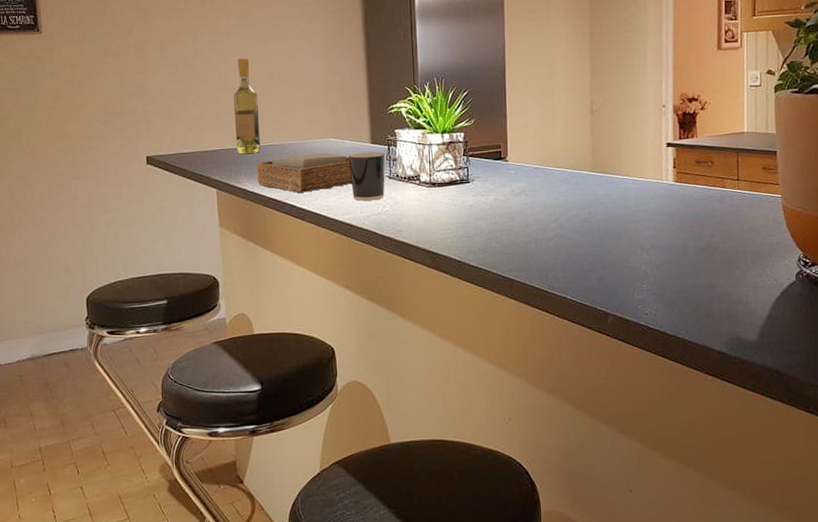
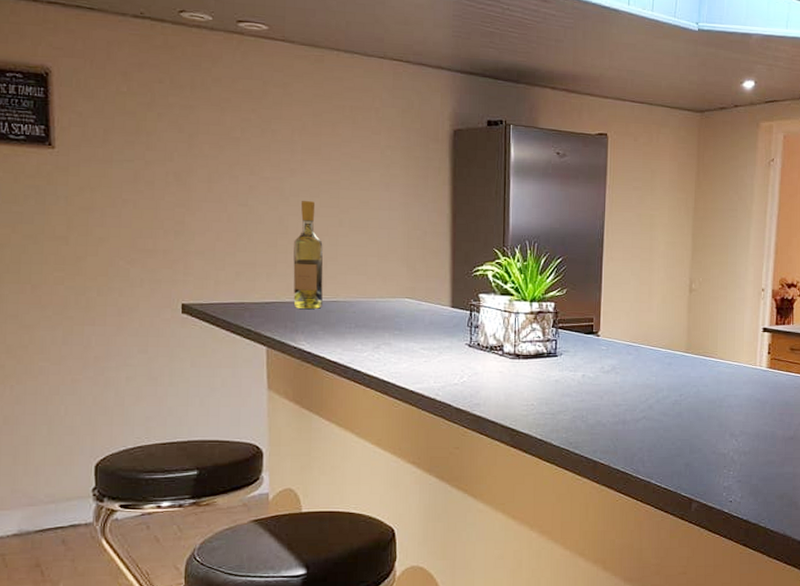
napkin holder: present [257,153,352,193] -> none [316,314,427,357]
mug: present [348,152,386,201] -> none [424,317,466,370]

